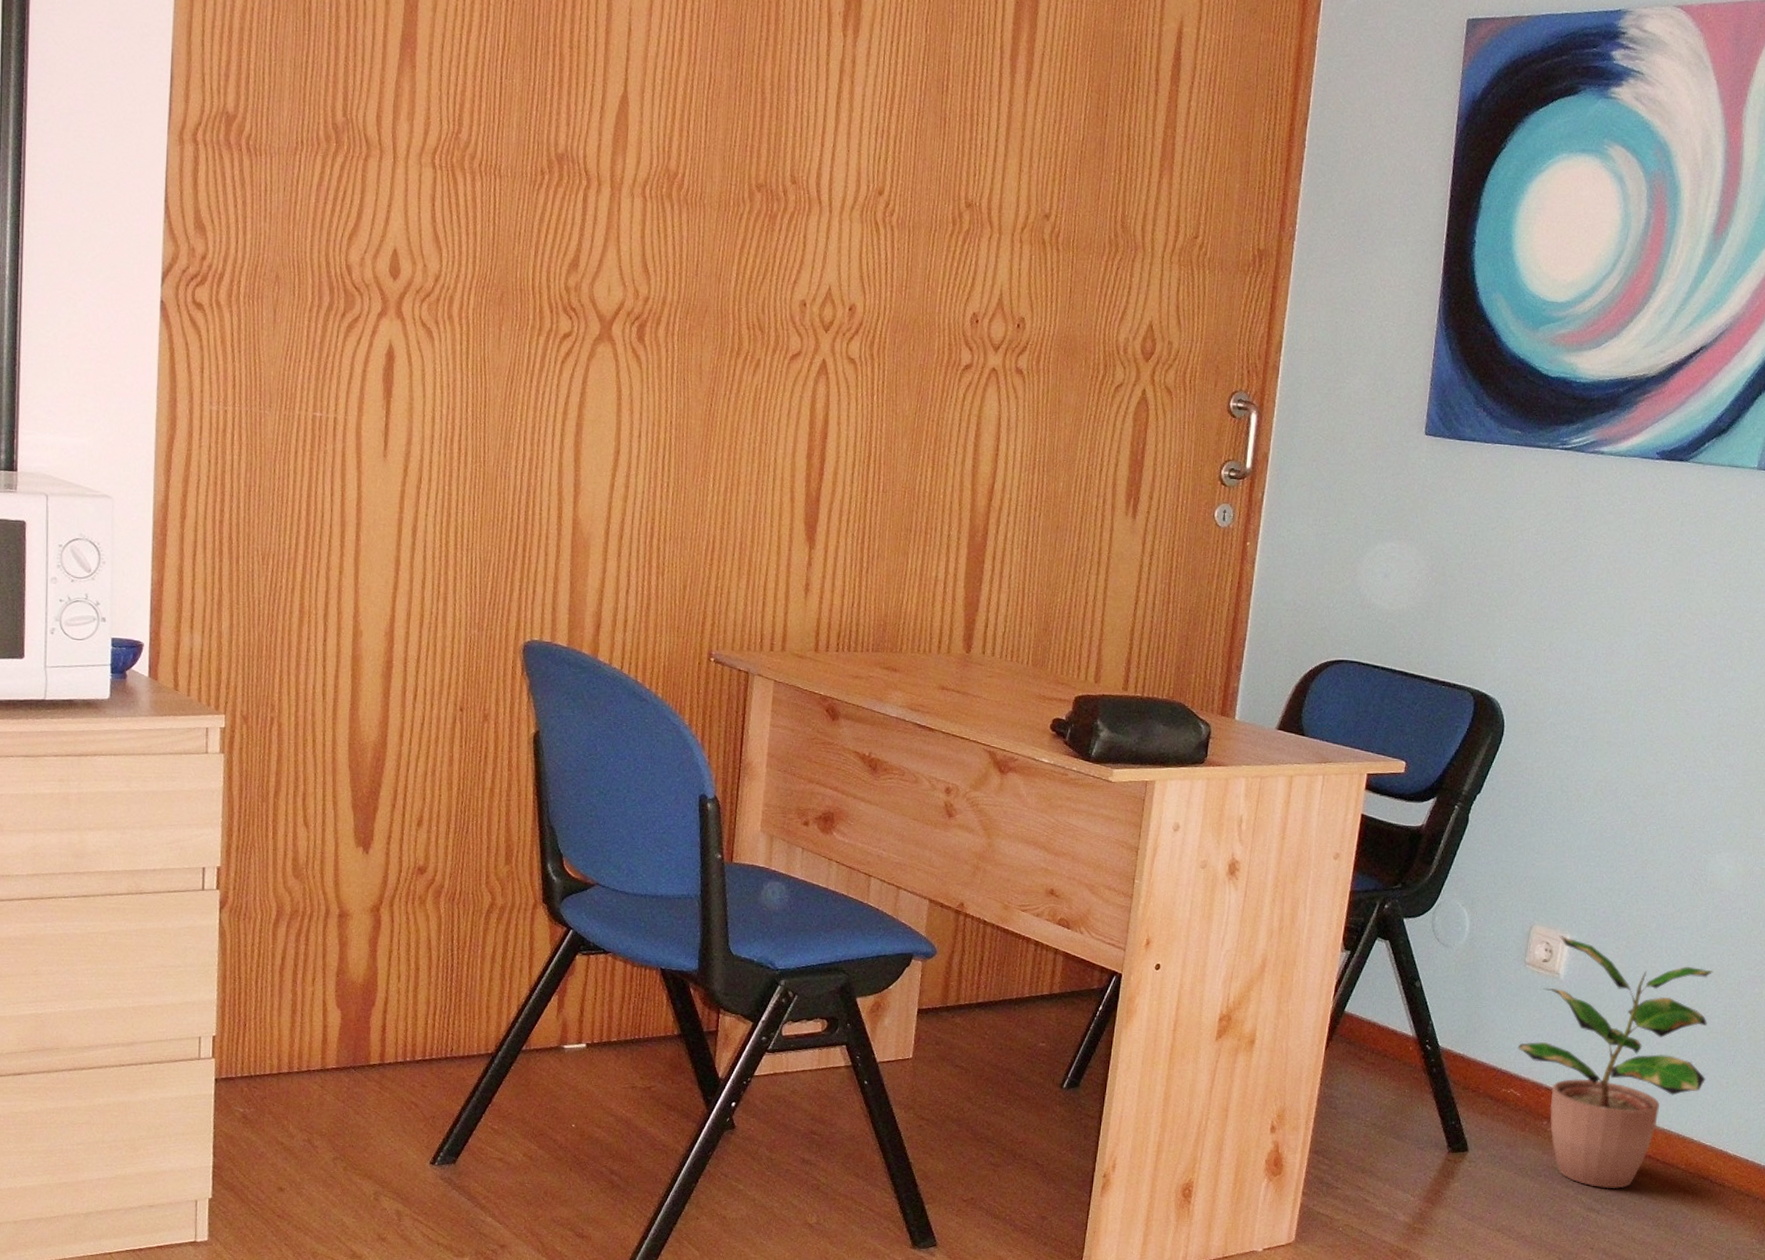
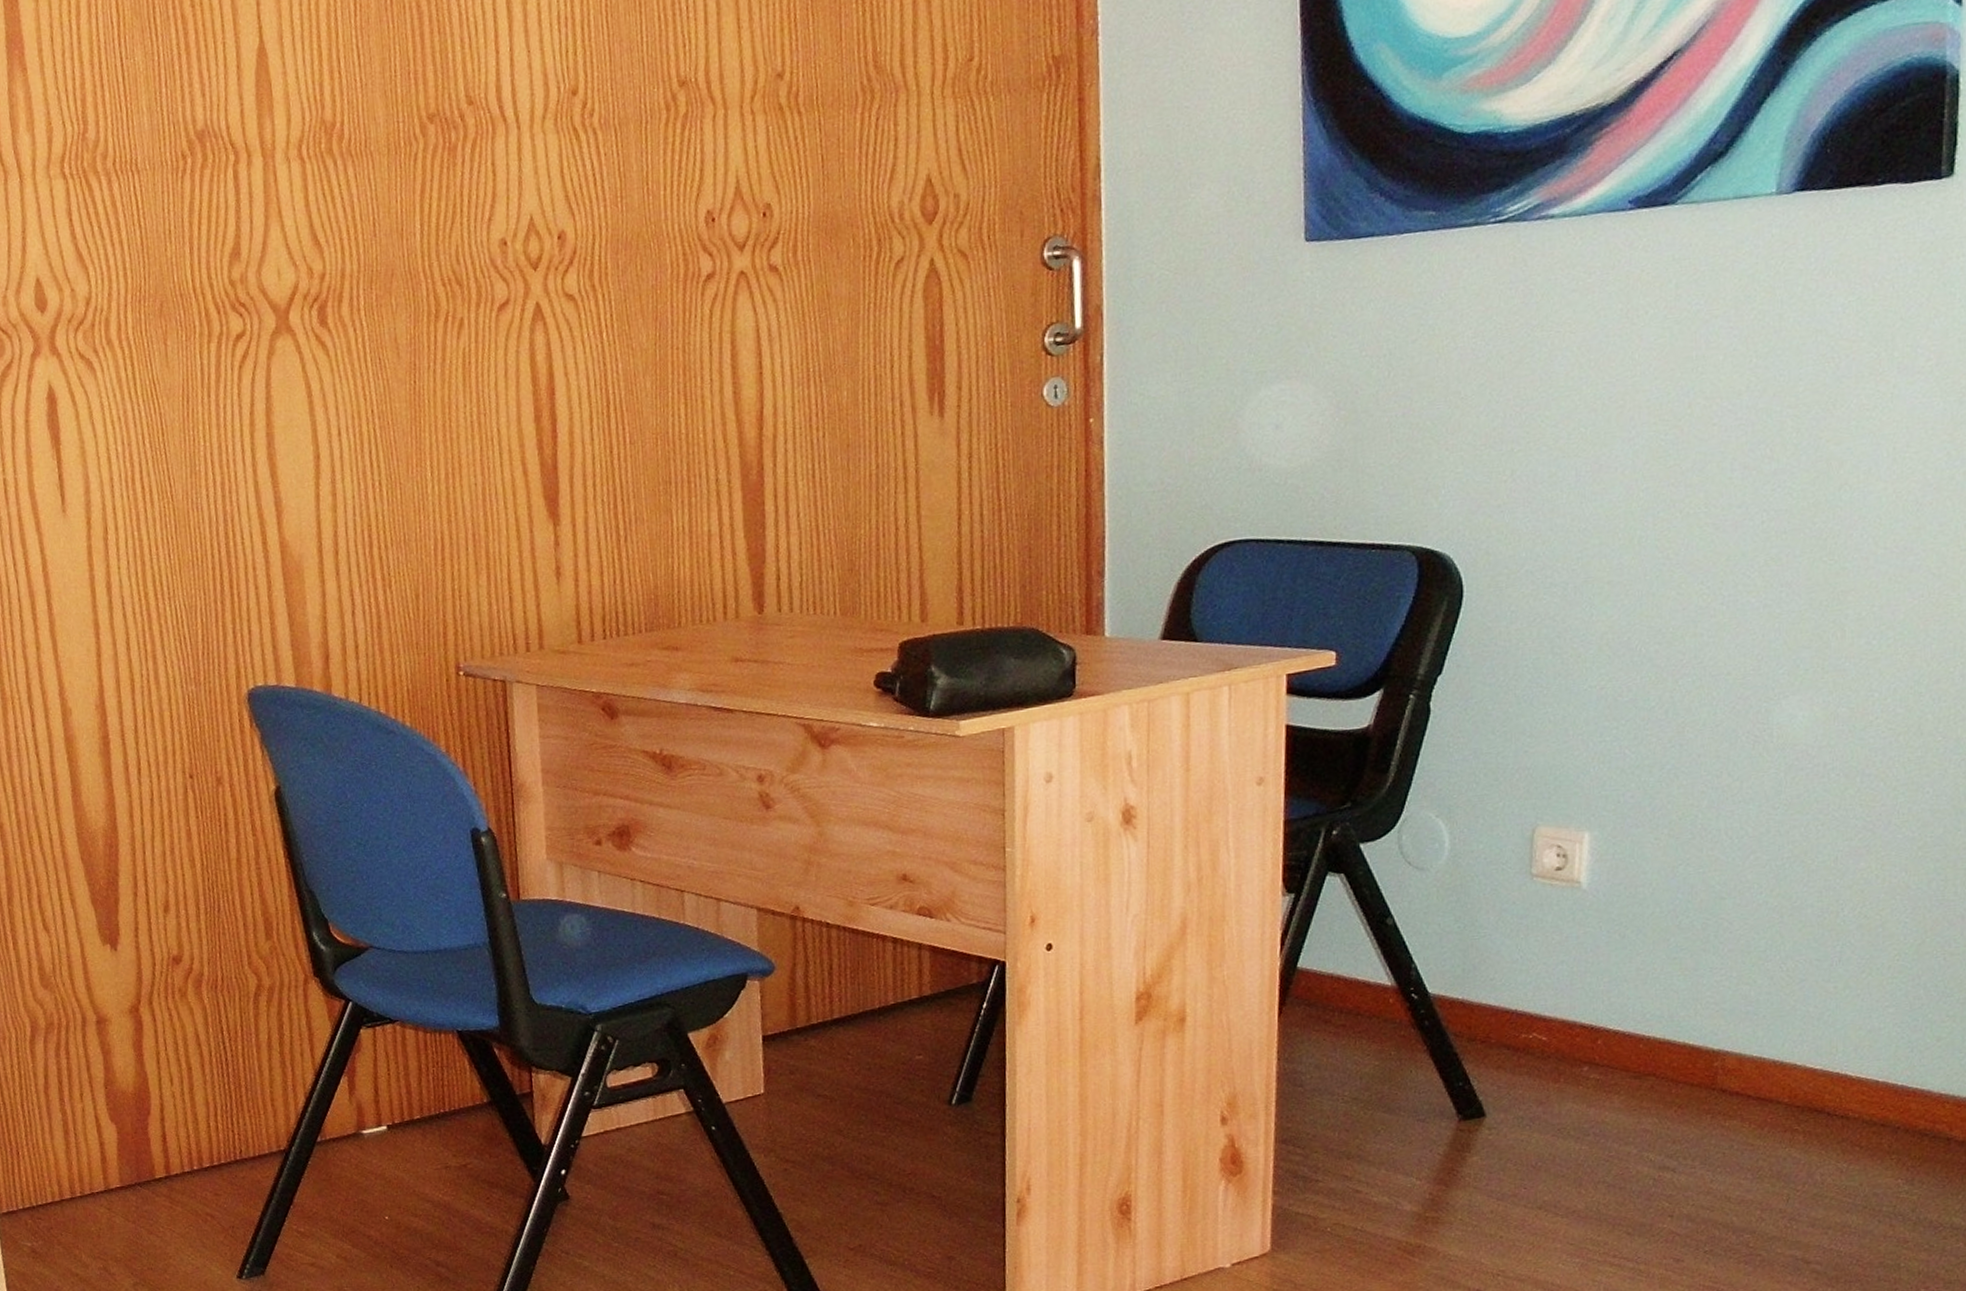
potted plant: present [1517,936,1714,1189] -> none [1535,834,1804,1140]

